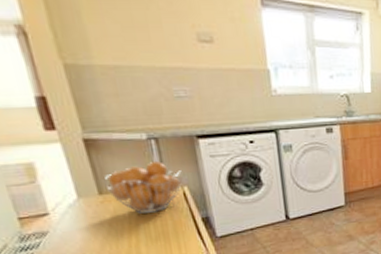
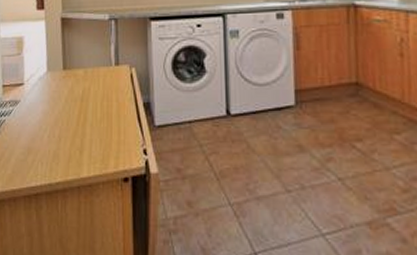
fruit basket: present [103,161,183,214] -> none [69,41,134,92]

